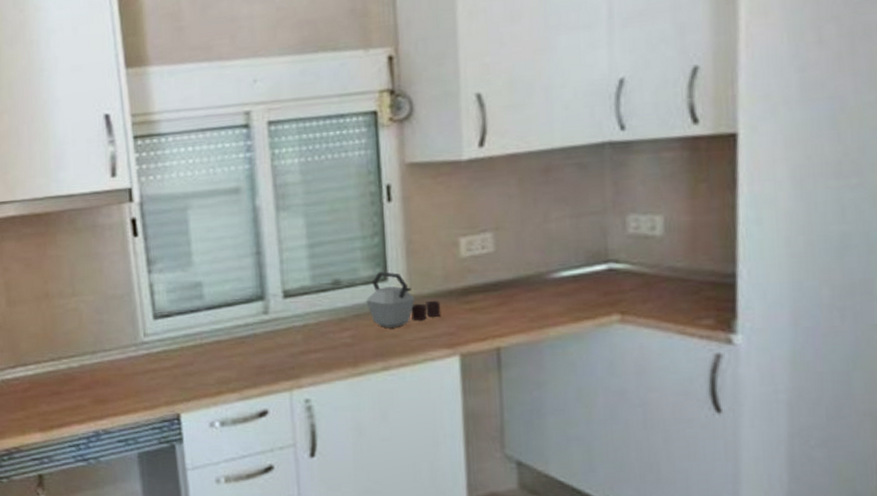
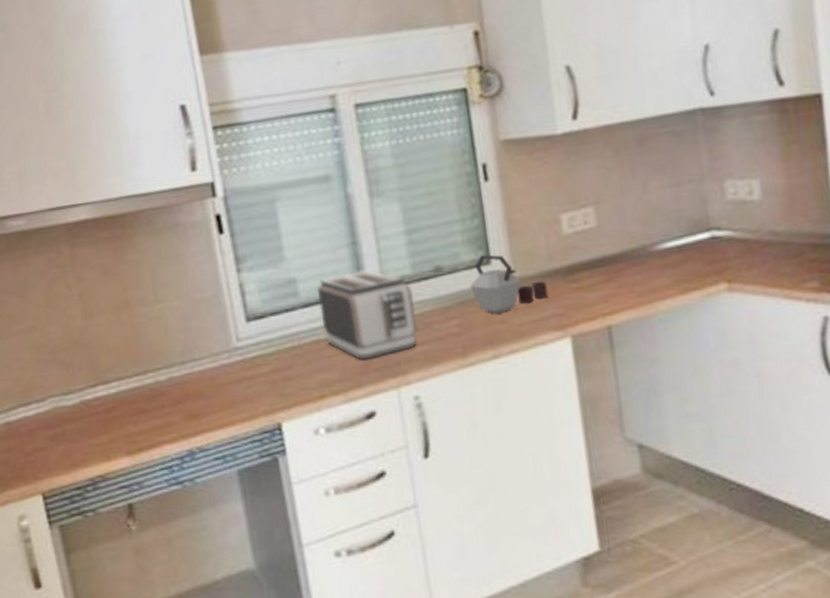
toaster: none [221,278,313,363] -> present [317,269,418,361]

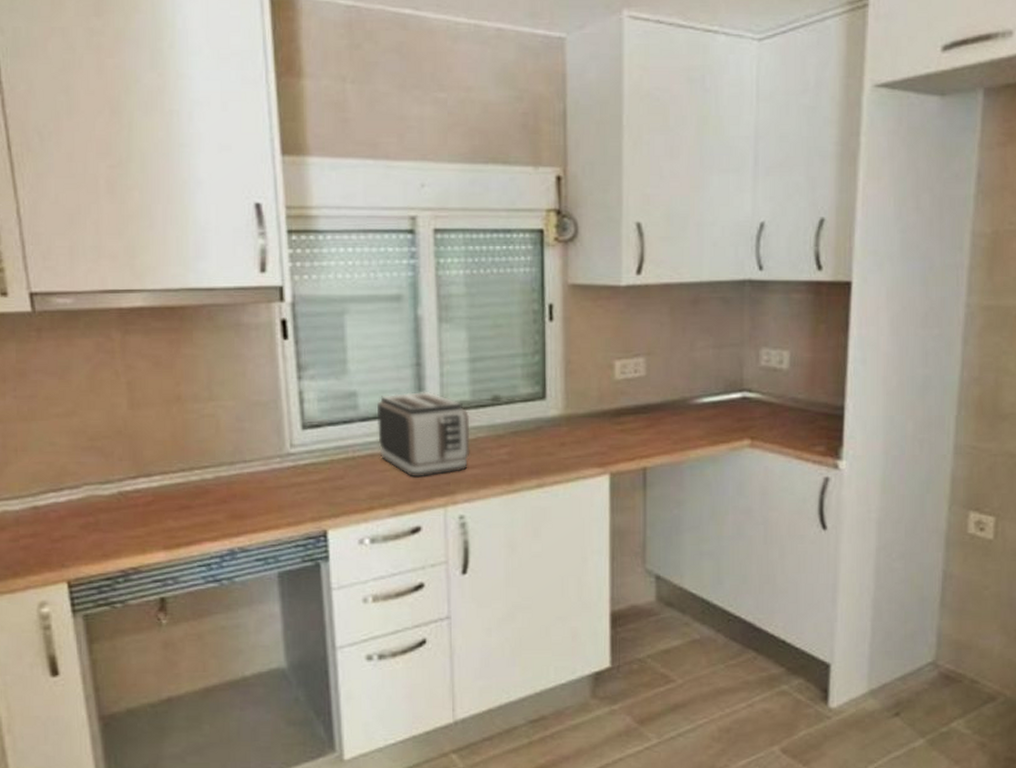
kettle: present [470,254,549,314] -> none [524,390,594,446]

